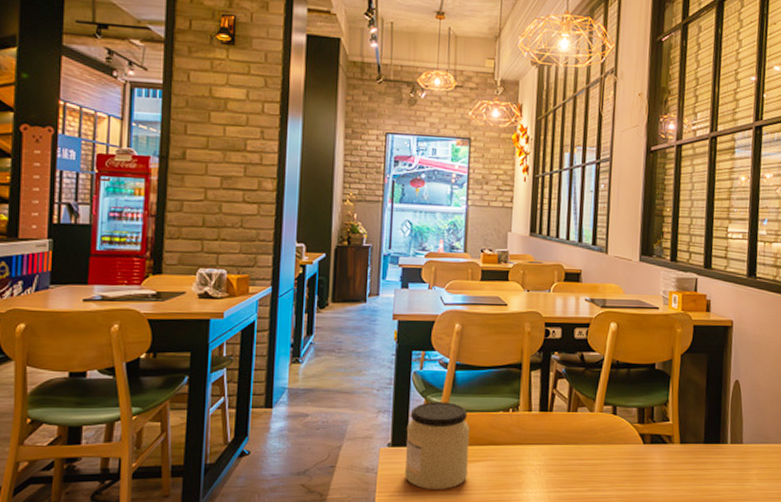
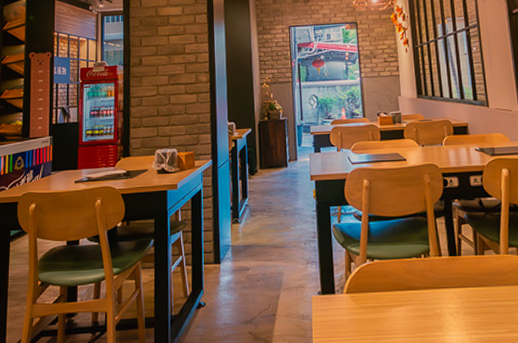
jar: present [404,402,470,491] -> none [332,251,391,335]

